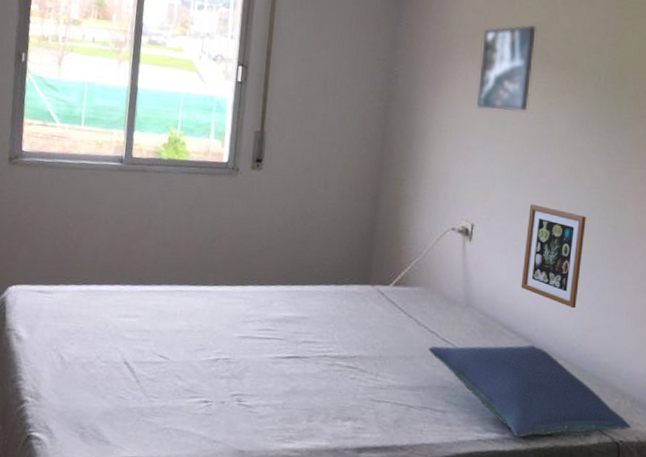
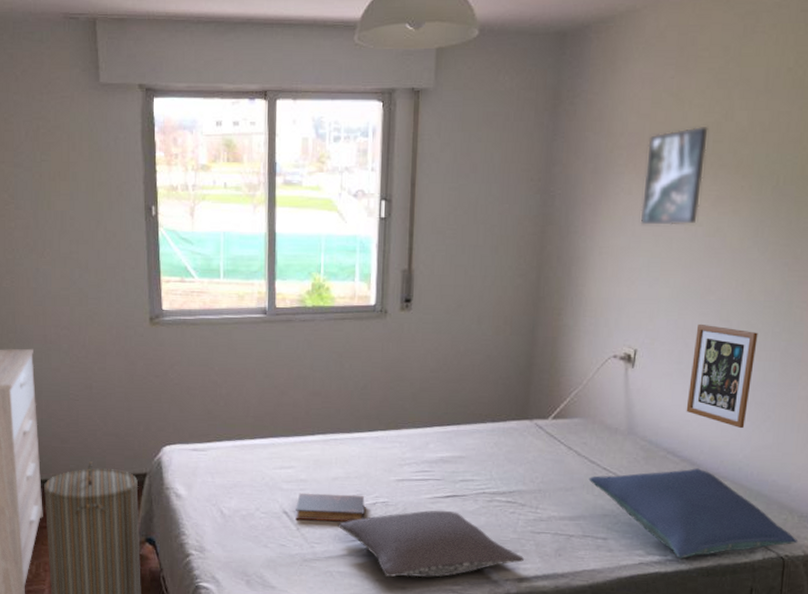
book: none [136,343,207,378] -> present [295,492,365,522]
pillow: none [178,370,364,442] -> present [338,510,525,578]

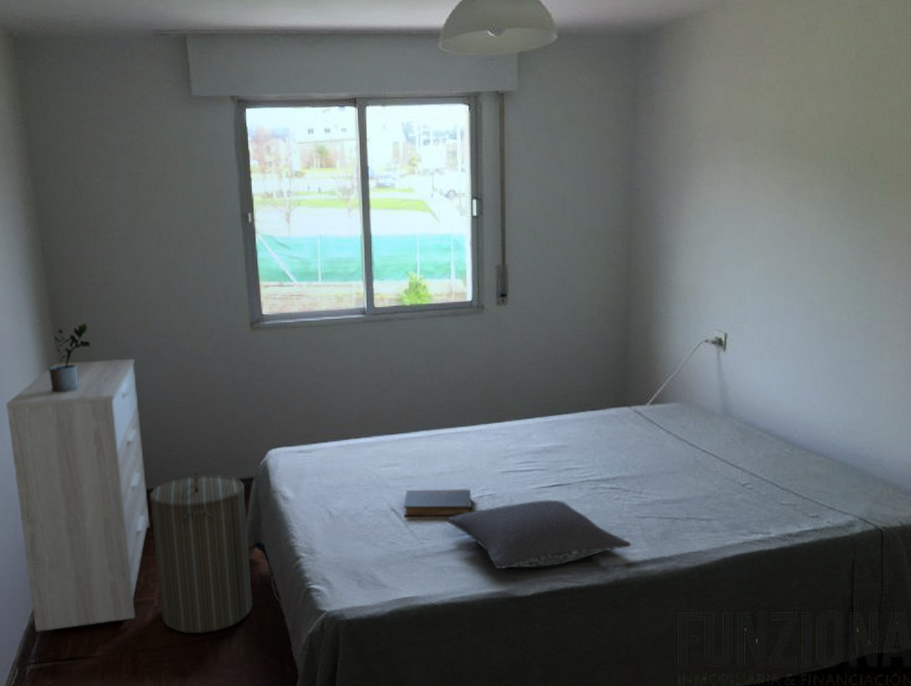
pillow: present [588,468,799,559] -> none [689,446,895,536]
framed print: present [641,126,709,226] -> none [722,118,781,215]
picture frame: present [686,323,758,429] -> none [778,306,841,406]

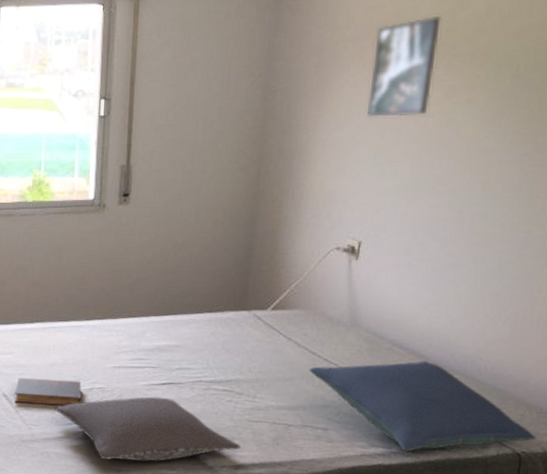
pillow: none [689,446,895,536] -> present [309,361,537,452]
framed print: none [722,118,781,215] -> present [367,15,442,118]

